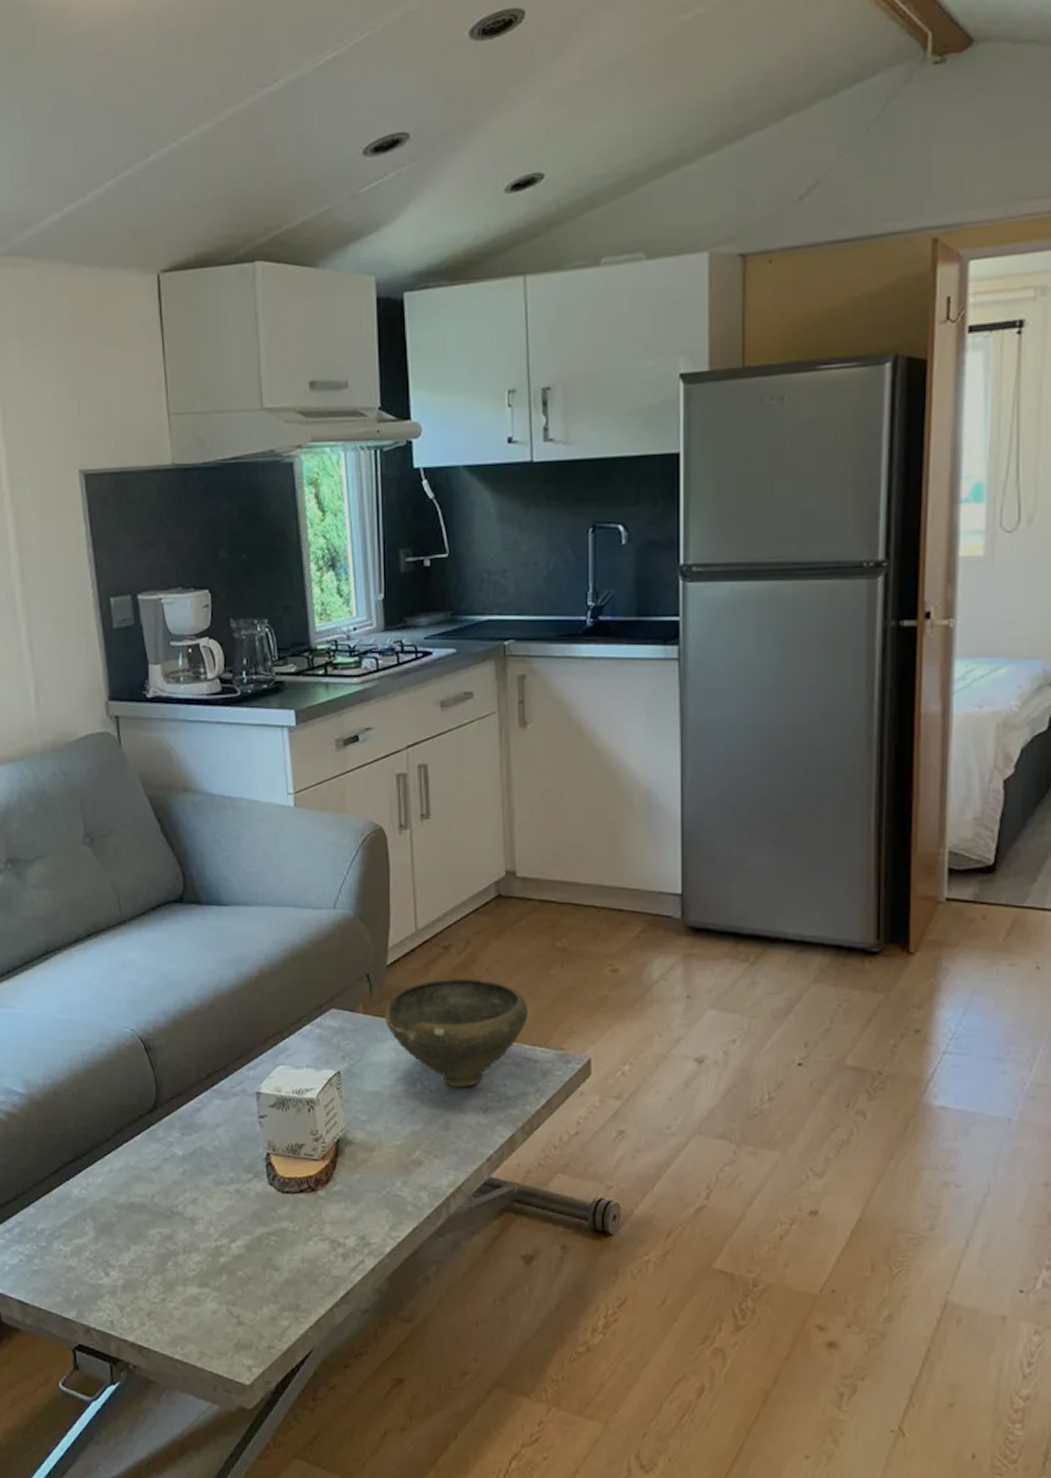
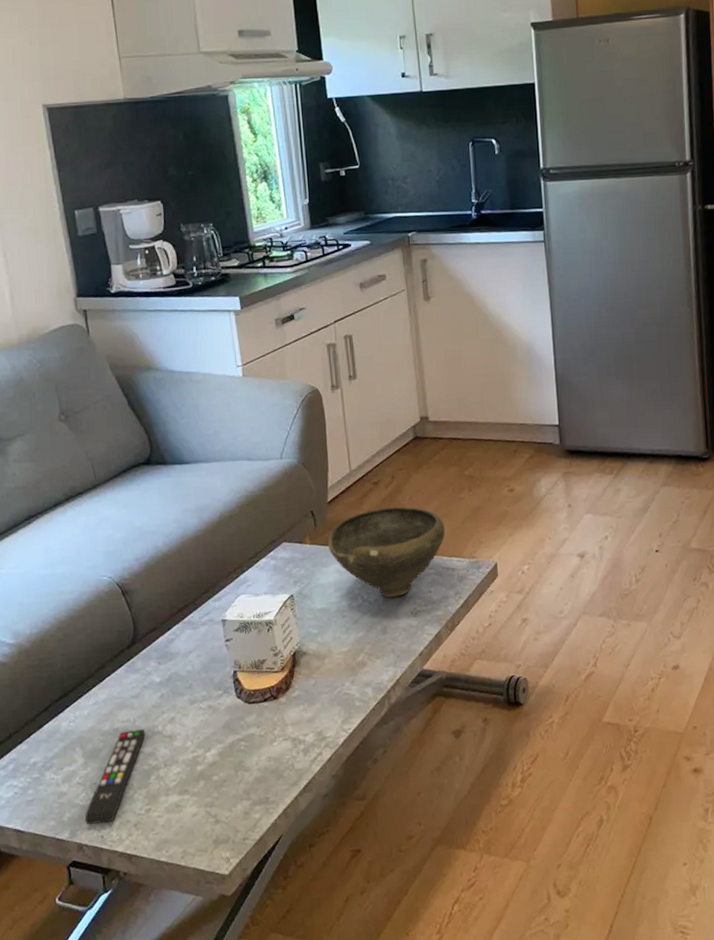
remote control: none [94,1207,164,1308] -> present [85,729,146,825]

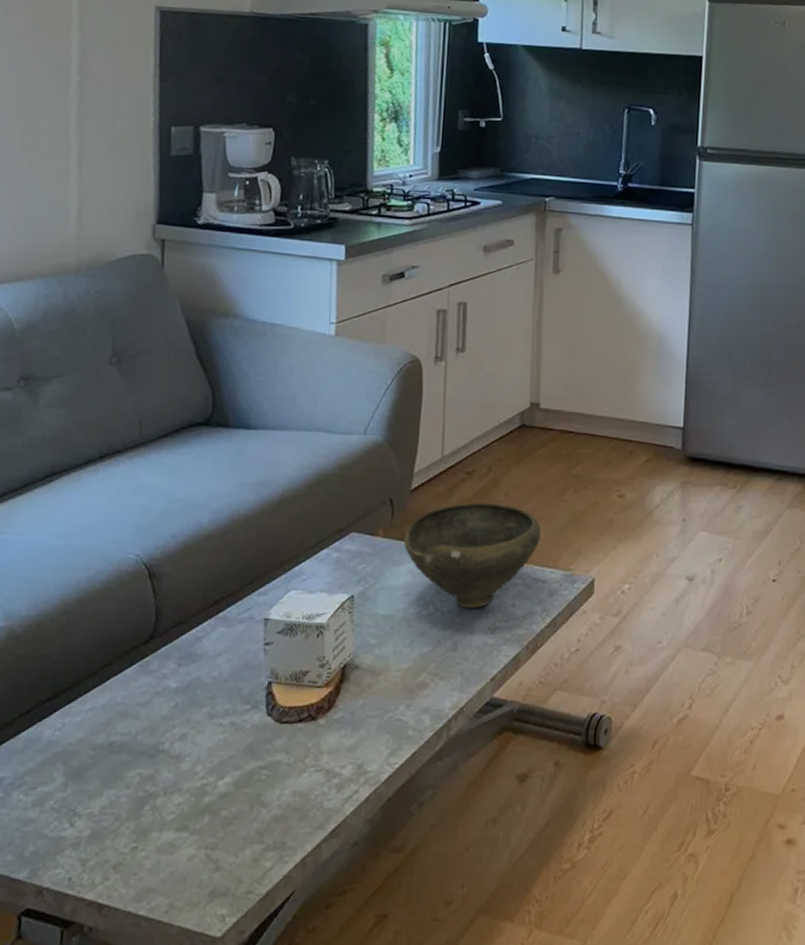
remote control: present [85,729,146,825] -> none [52,746,148,863]

